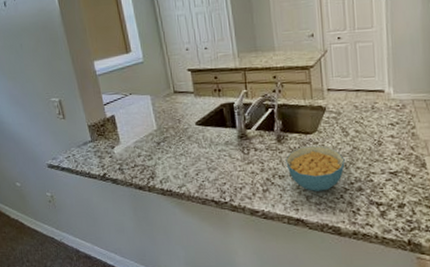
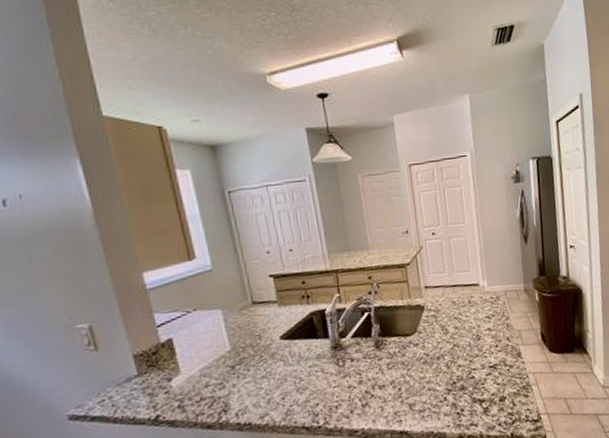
cereal bowl: present [286,146,345,191] -> none [385,347,447,398]

